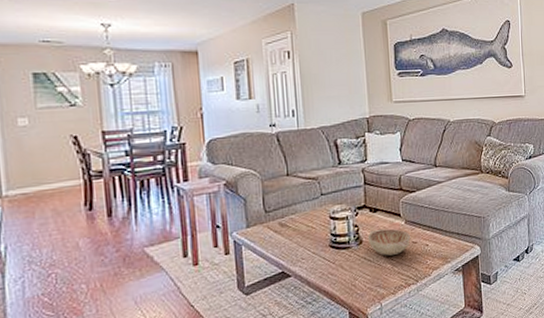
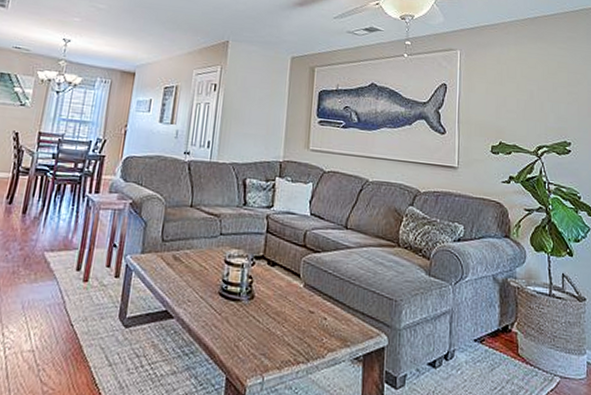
decorative bowl: present [367,228,411,256] -> none [260,286,309,322]

